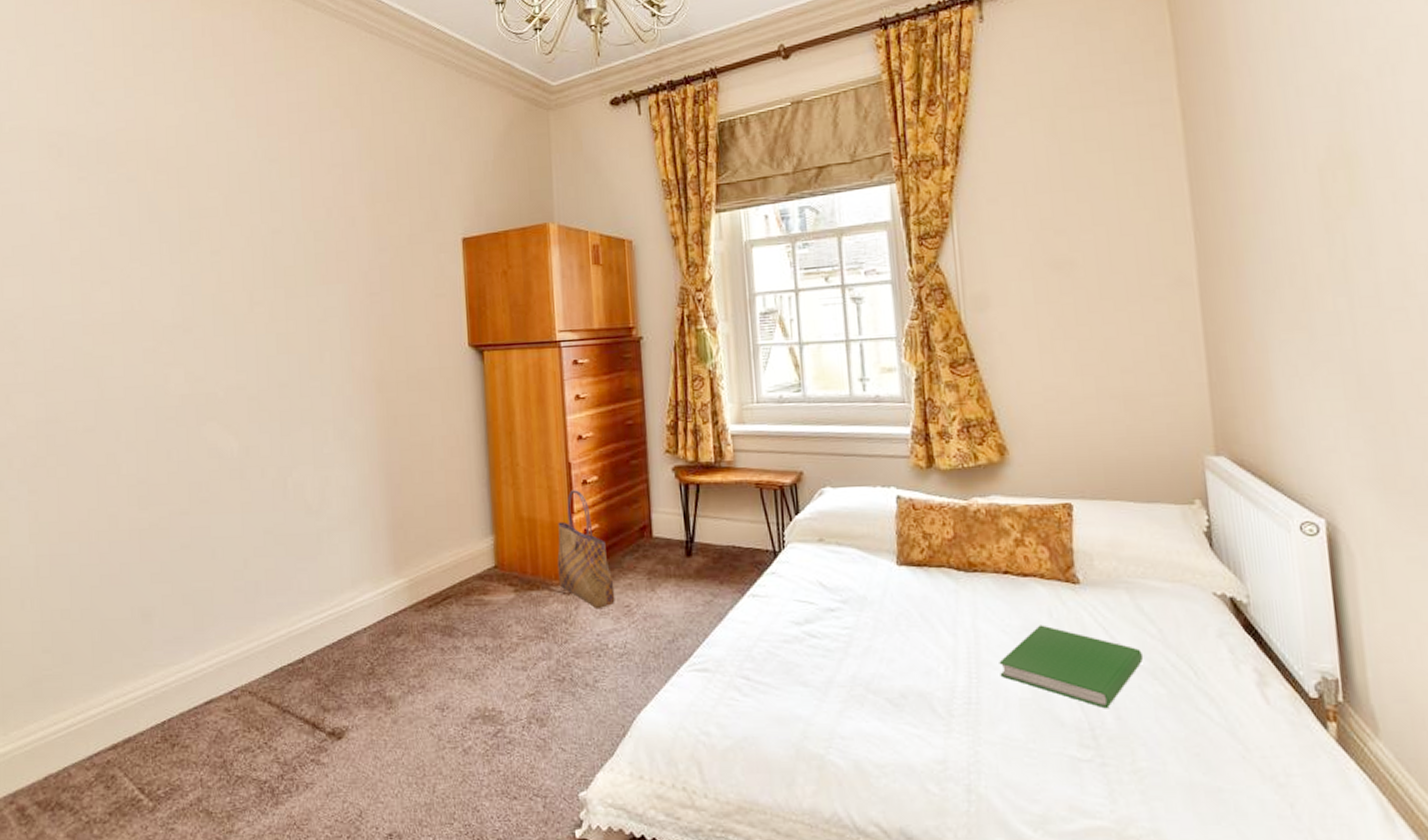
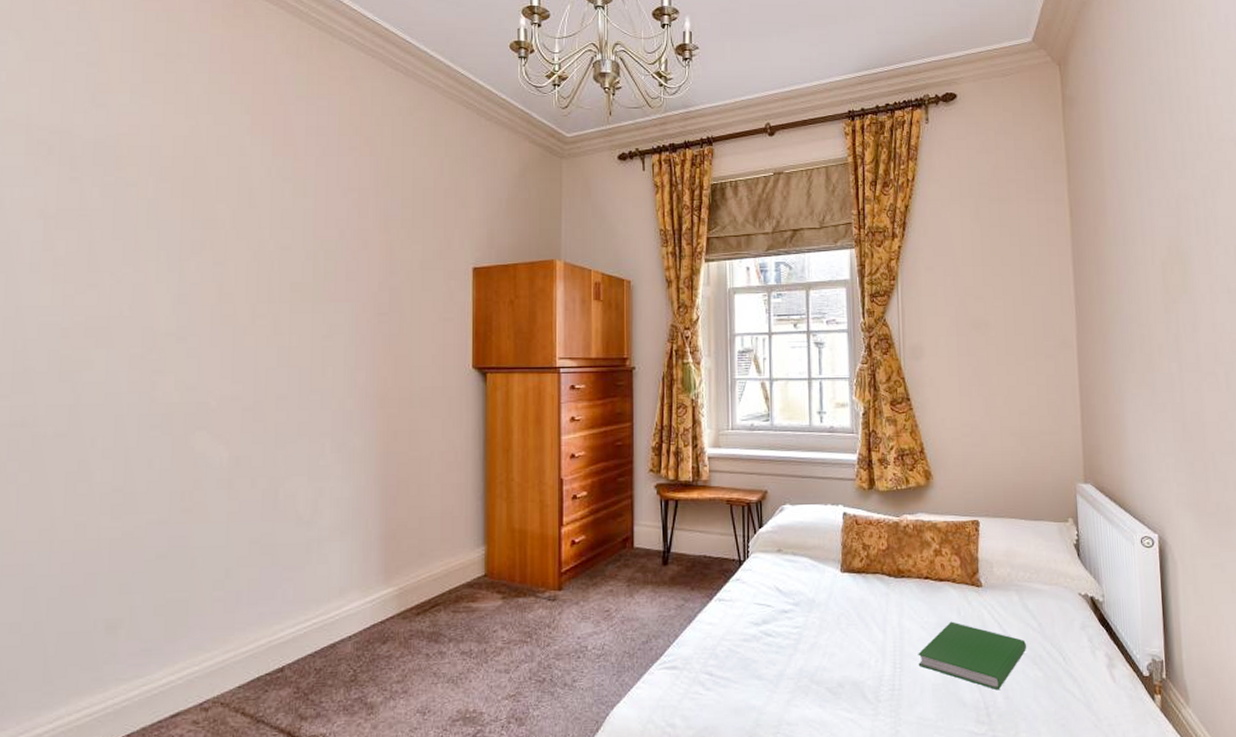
tote bag: present [557,490,615,610] -> none [545,504,596,614]

